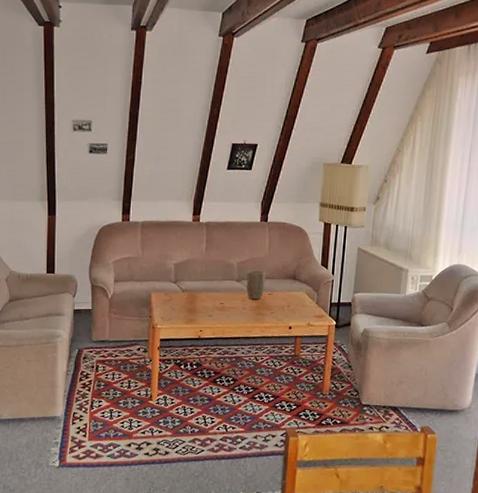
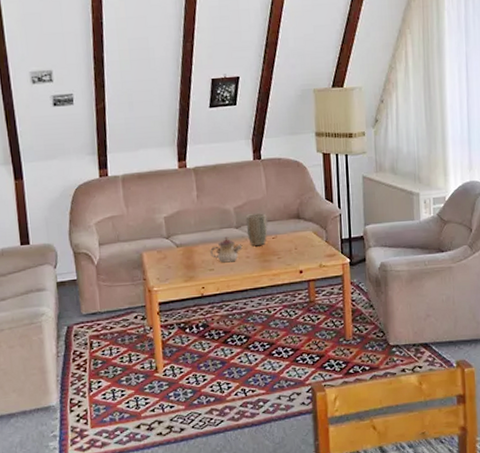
teapot: none [211,287,240,311] -> present [210,236,242,263]

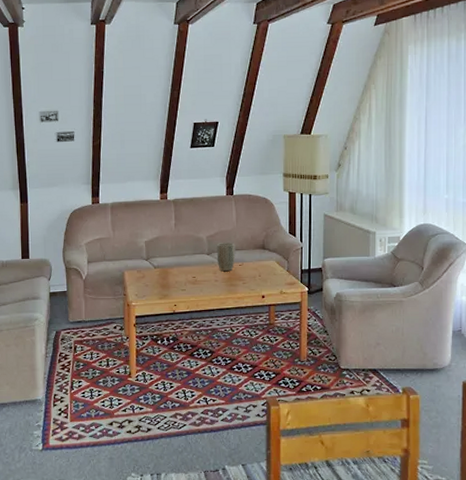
teapot: present [210,236,242,263] -> none [183,261,211,285]

